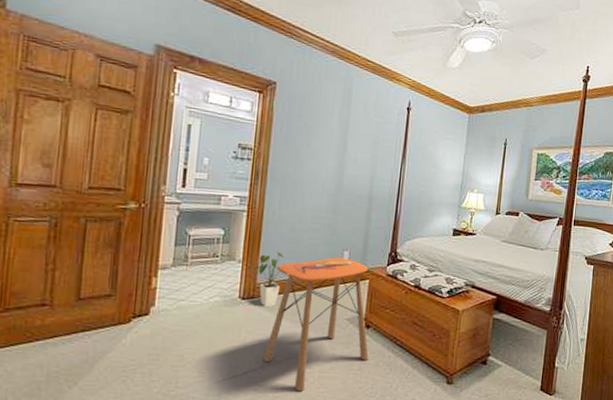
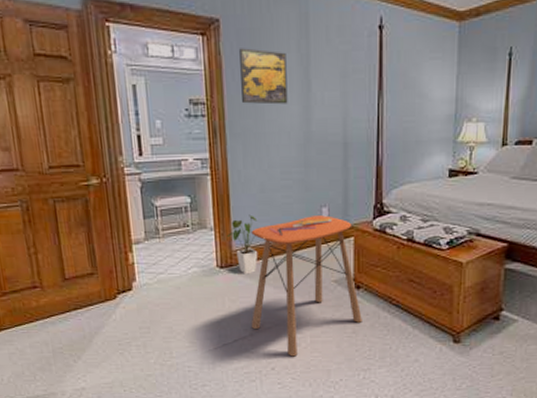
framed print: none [286,108,329,159] -> present [239,48,288,105]

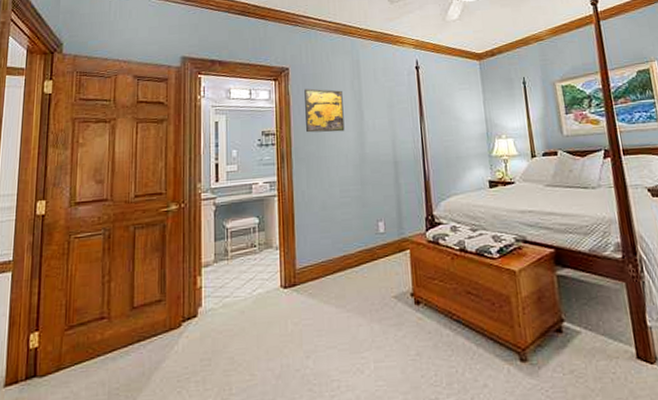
house plant: present [226,214,258,274] -> none [290,232,320,294]
side table: present [251,215,362,357] -> none [313,229,425,387]

